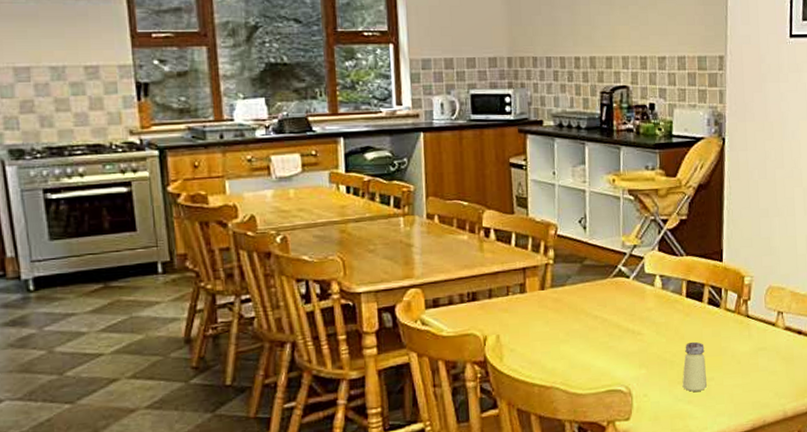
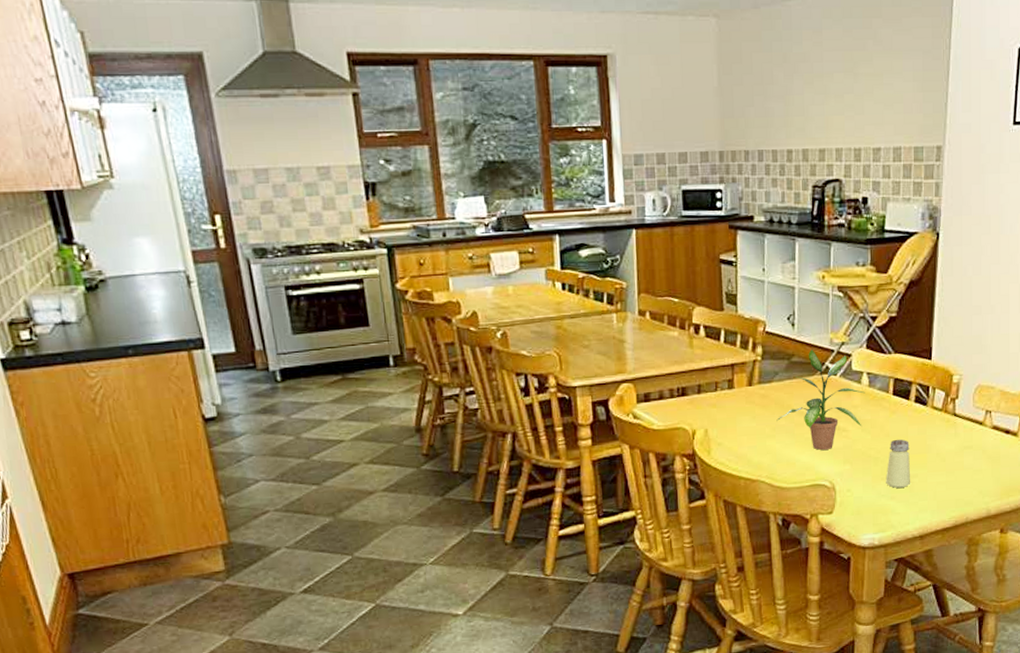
potted plant: none [570,252,659,354] -> present [776,350,865,450]

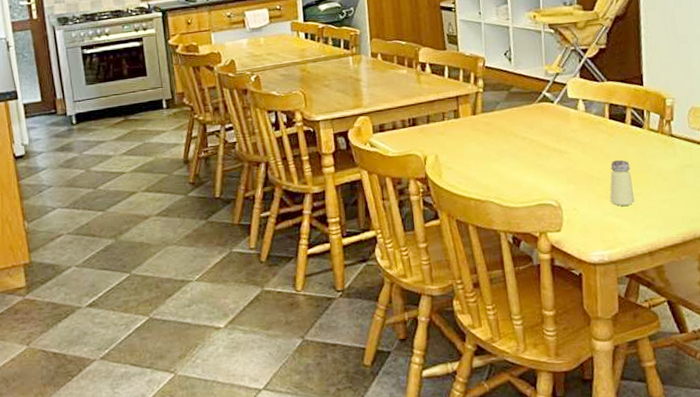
potted plant: present [776,350,865,450] -> none [501,81,582,172]

